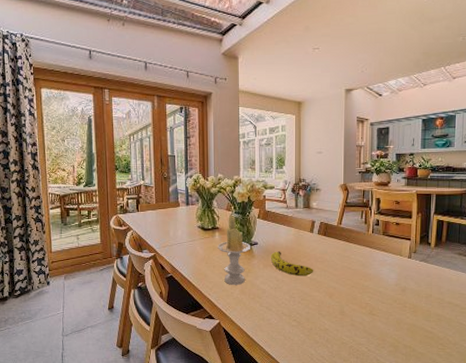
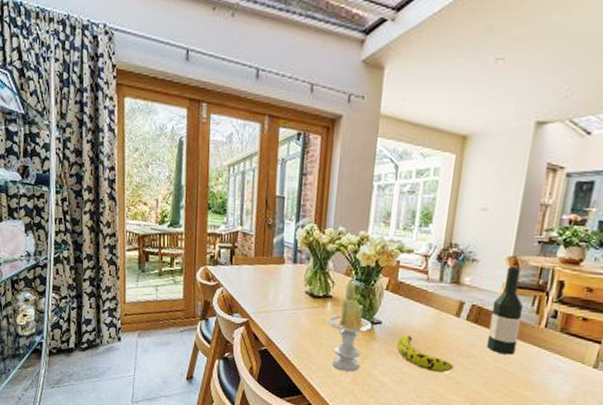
wine bottle: none [334,191,356,256] -> present [486,265,524,355]

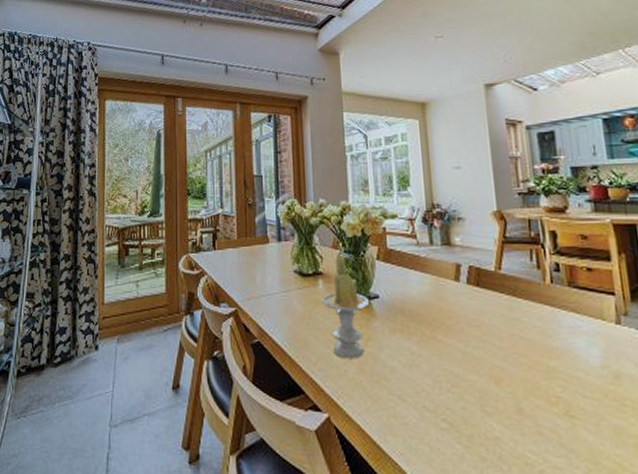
fruit: present [396,335,454,373] -> none [398,308,467,349]
wine bottle: present [486,265,524,355] -> none [490,220,528,319]

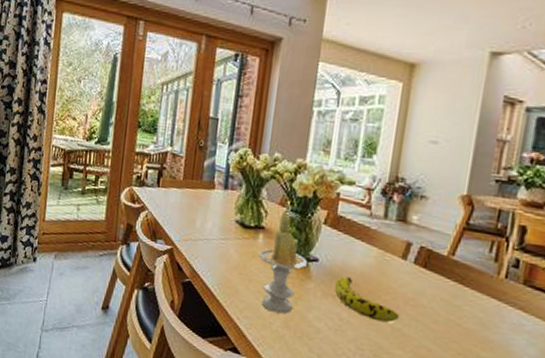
fruit: none [398,308,467,349] -> present [334,276,400,323]

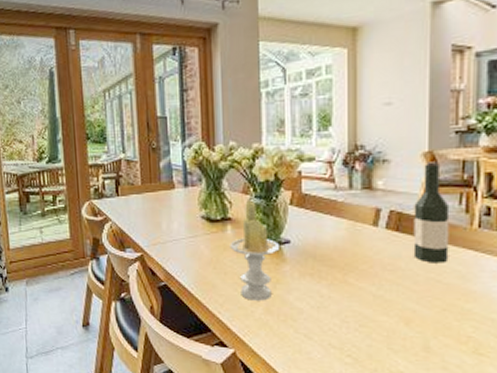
fruit: present [334,276,400,323] -> none [310,253,380,292]
wine bottle: none [437,205,480,308] -> present [413,161,450,263]

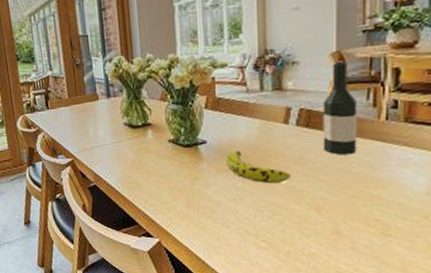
candle: present [230,201,279,301] -> none [151,107,196,196]
fruit: none [310,253,380,292] -> present [225,151,292,184]

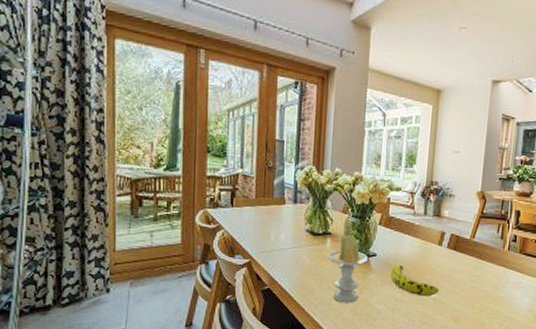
candle: none [151,107,196,196] -> present [328,220,368,303]
wine bottle: present [323,60,358,155] -> none [464,199,491,276]

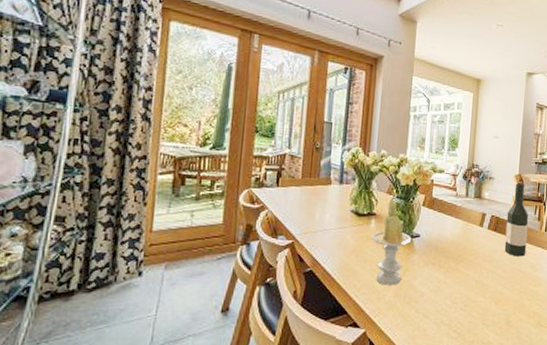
fruit: present [390,265,440,297] -> none [433,246,481,278]
wine bottle: none [464,199,491,276] -> present [504,182,529,257]

